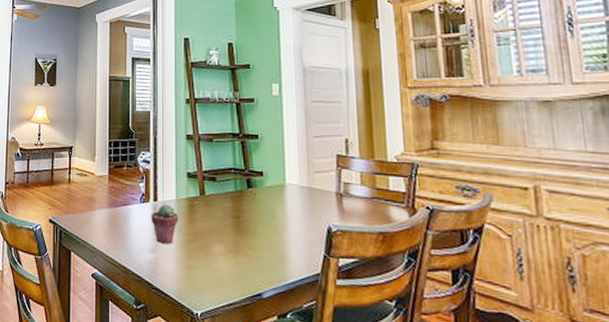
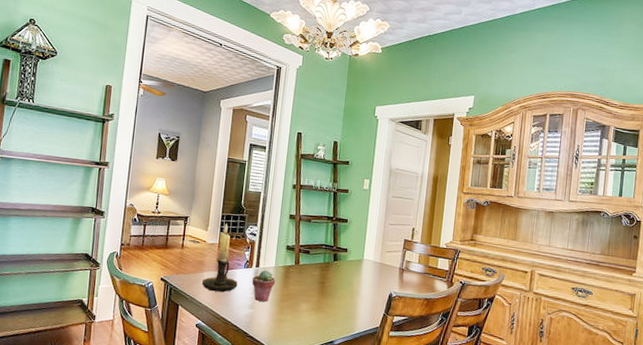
candle holder: none [94,151,135,234] -> present [201,224,238,292]

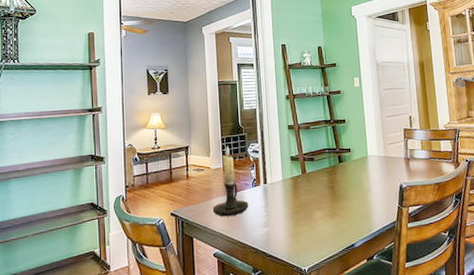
potted succulent: present [252,270,276,302] -> none [262,185,286,218]

